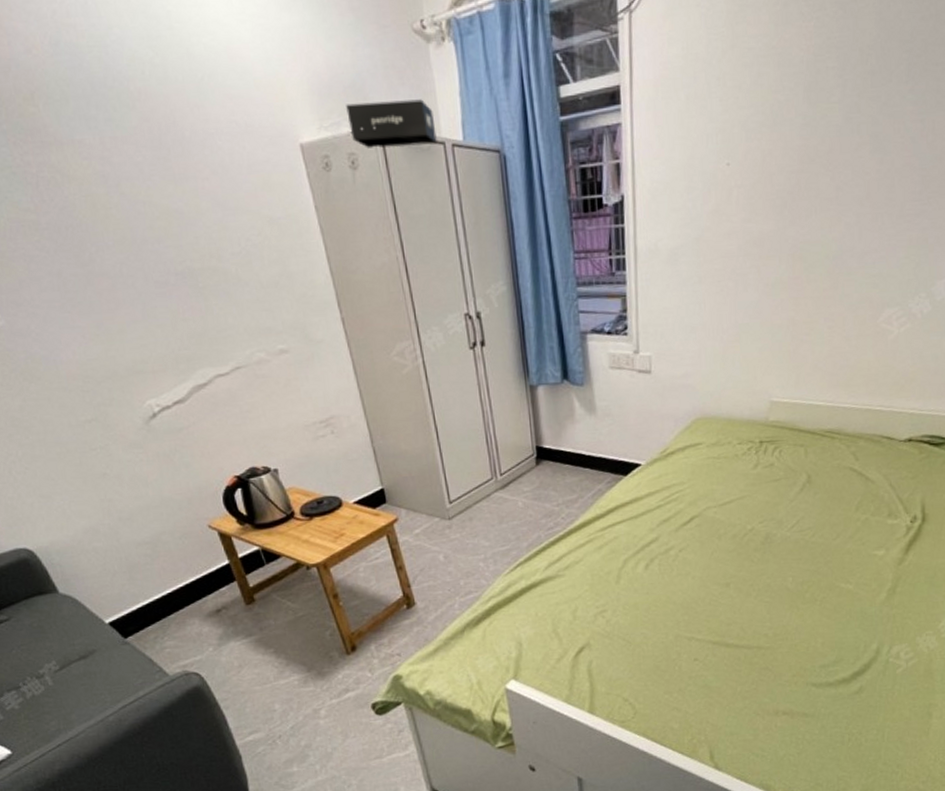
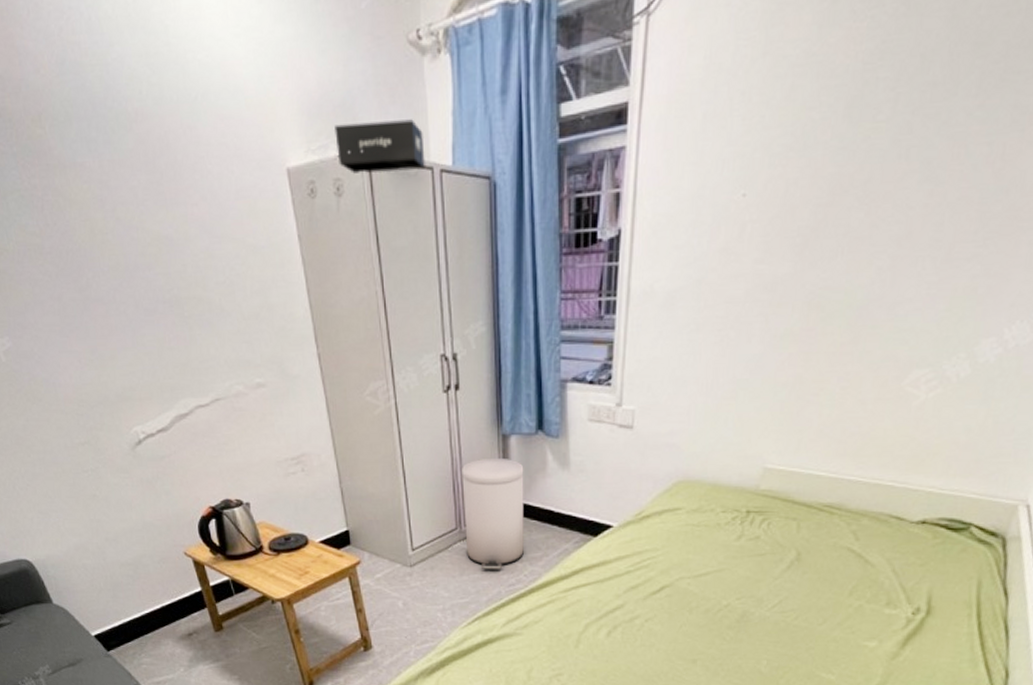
pedal bin: none [493,407,560,516] -> present [462,457,524,569]

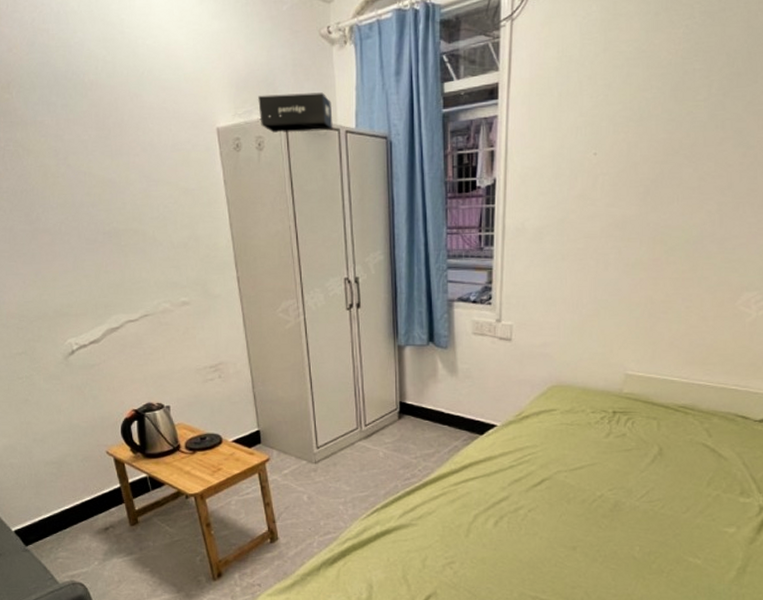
pedal bin: present [462,457,524,569] -> none [362,365,418,465]

